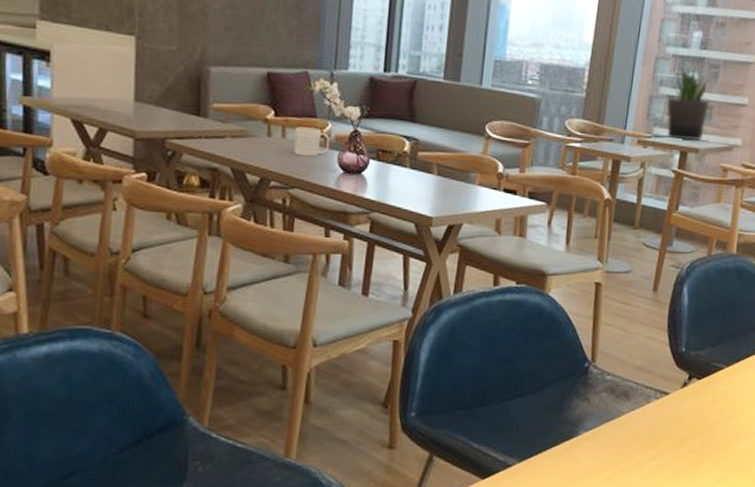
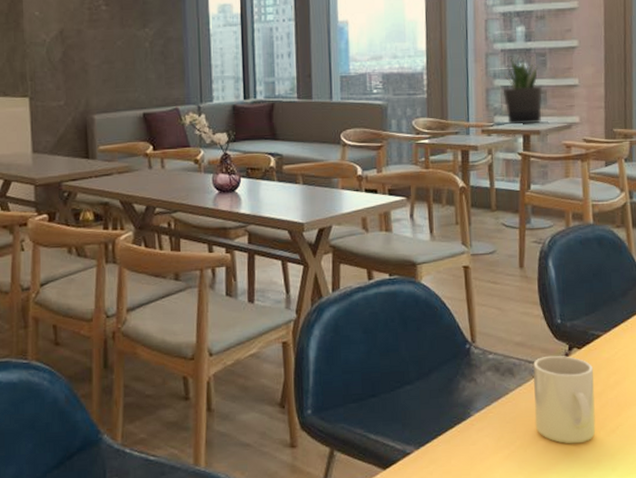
mug: present [294,126,330,157] -> none [172,156,204,183]
cup: none [641,383,710,472] -> present [533,355,596,444]

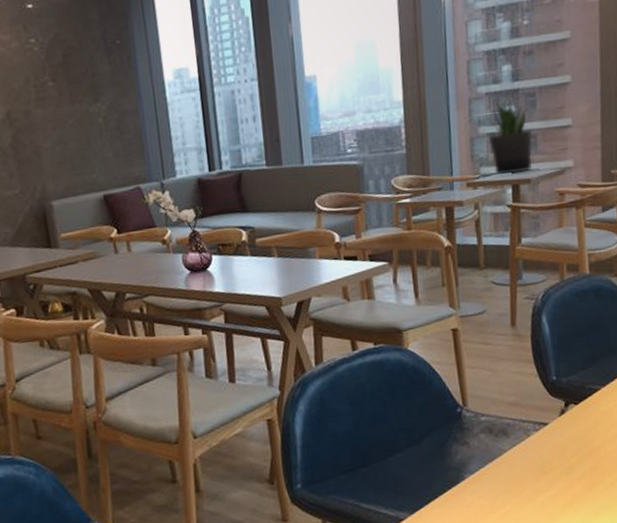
cup: present [533,355,596,444] -> none [528,412,594,500]

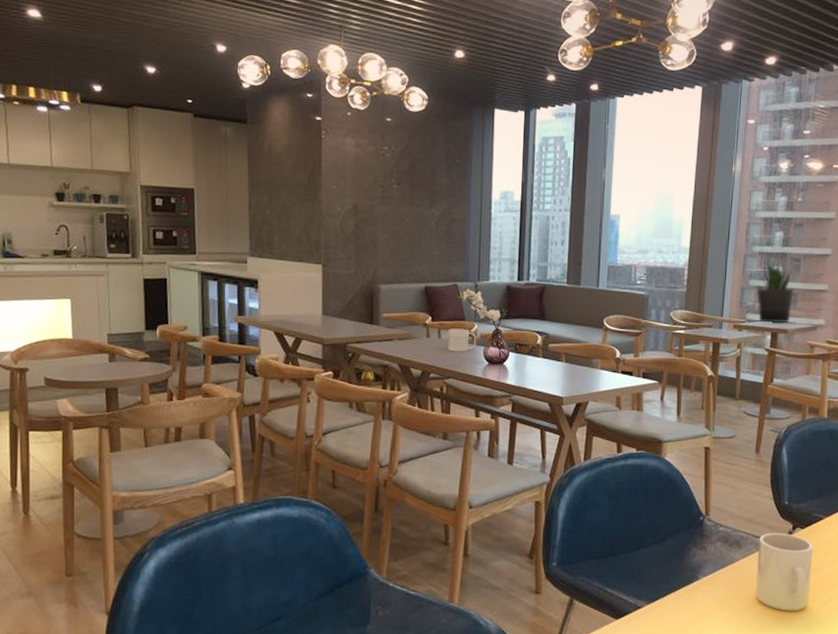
mug: none [138,236,173,266] -> present [448,328,476,352]
cup: none [528,412,594,500] -> present [755,532,814,611]

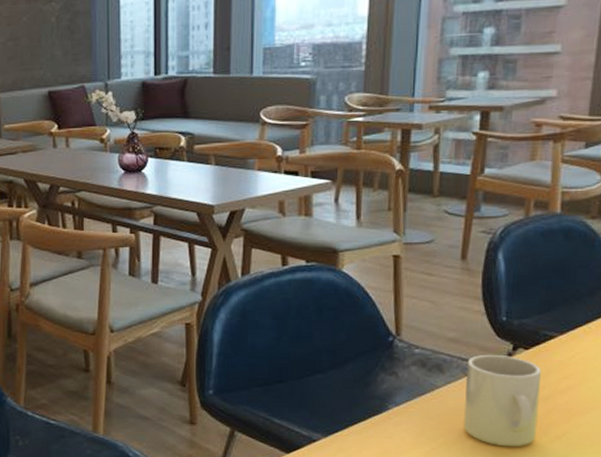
mug: present [448,328,476,352] -> none [77,135,109,162]
planter: present [757,259,793,323] -> none [460,19,511,100]

